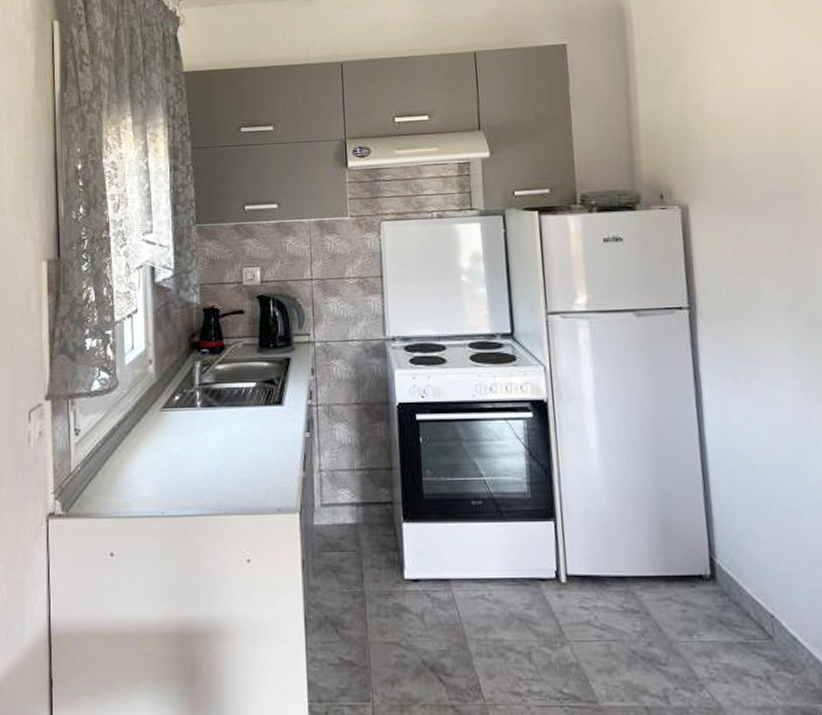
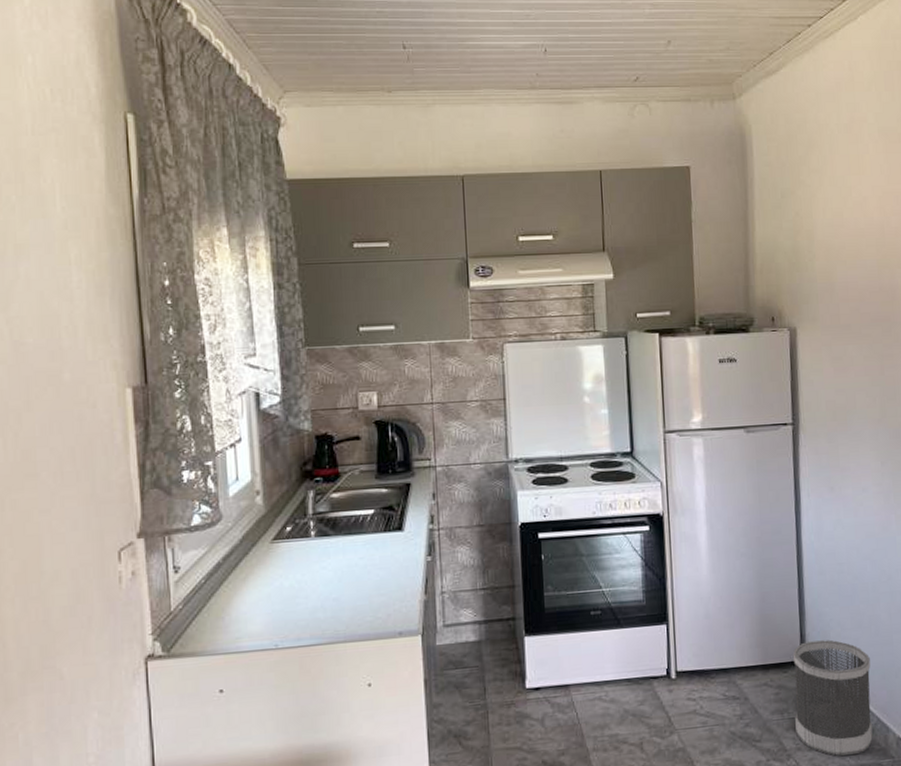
wastebasket: none [700,553,805,694] -> present [792,639,873,757]

